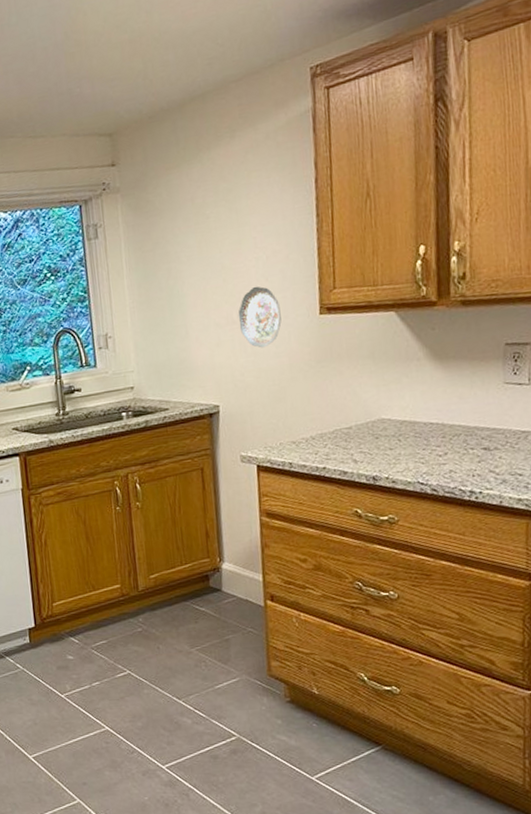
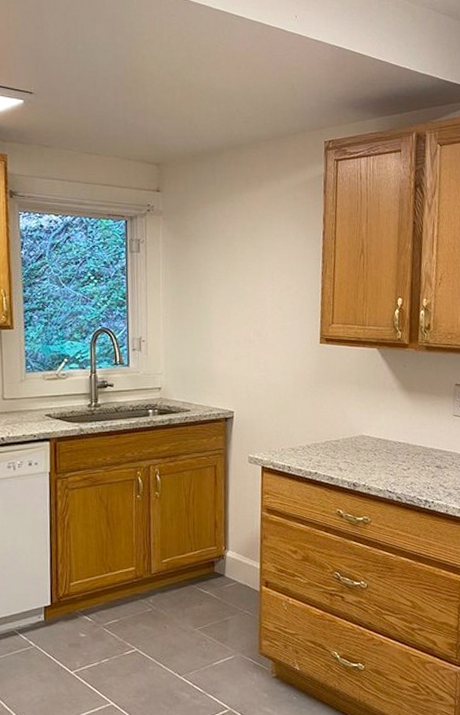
decorative plate: present [238,286,282,348] -> none [254,313,289,366]

